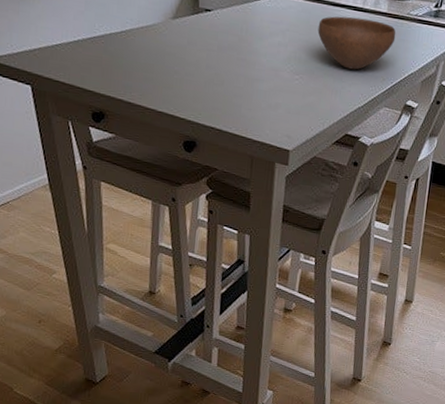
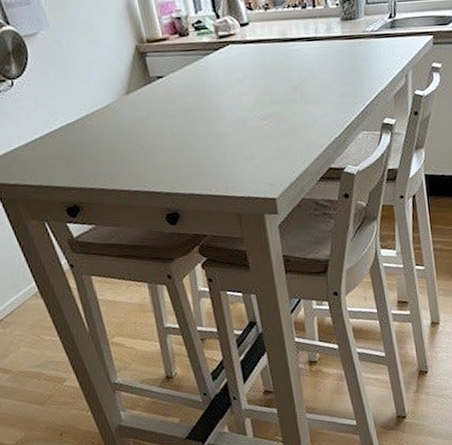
bowl: present [317,16,396,70] -> none [275,46,357,102]

